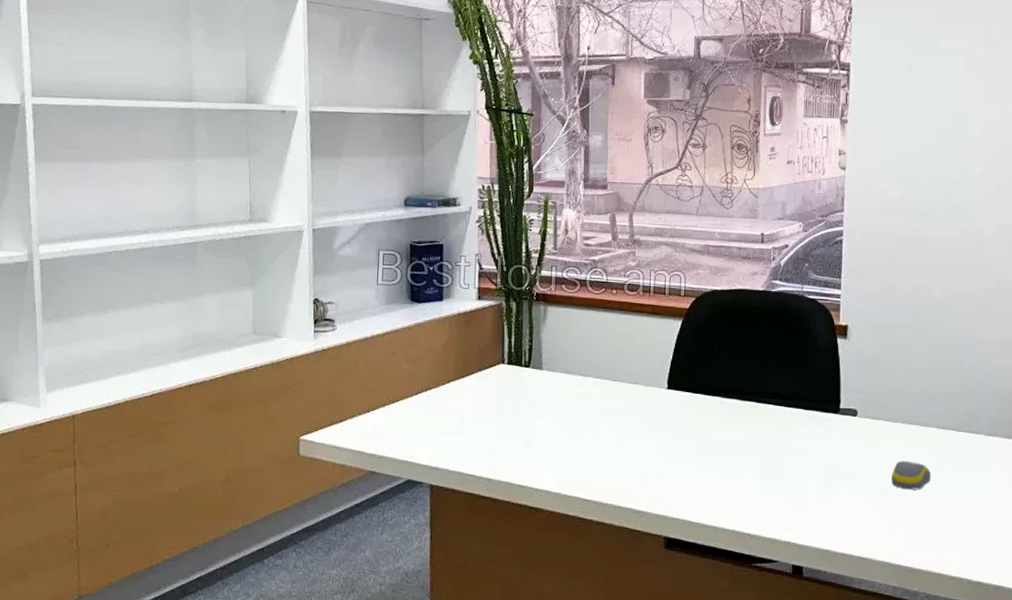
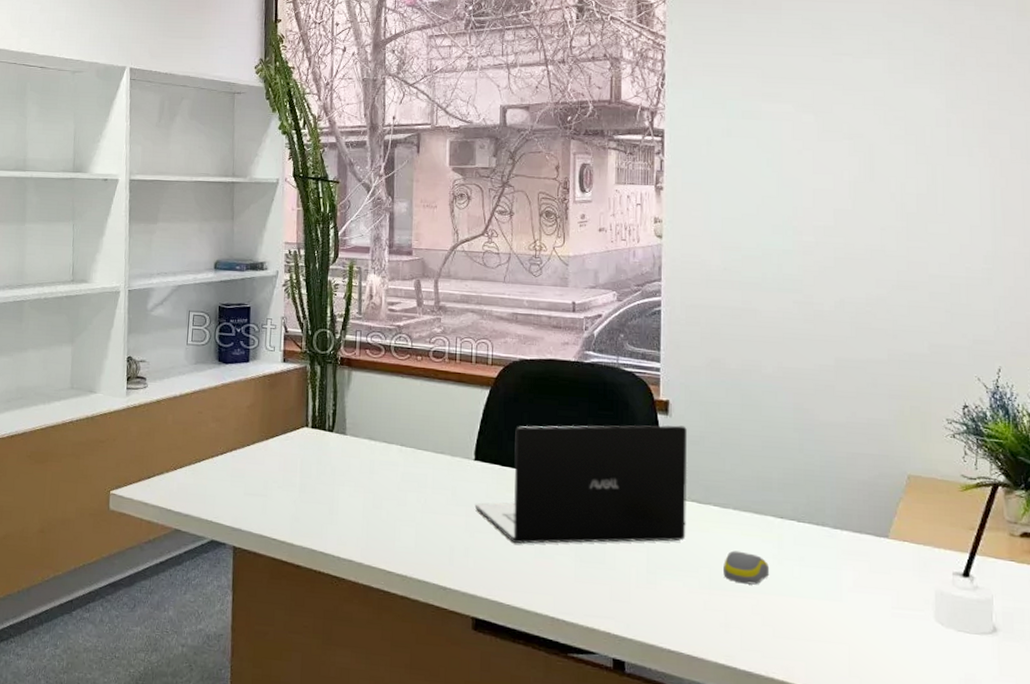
laptop: none [667,348,863,465] -> present [474,425,688,544]

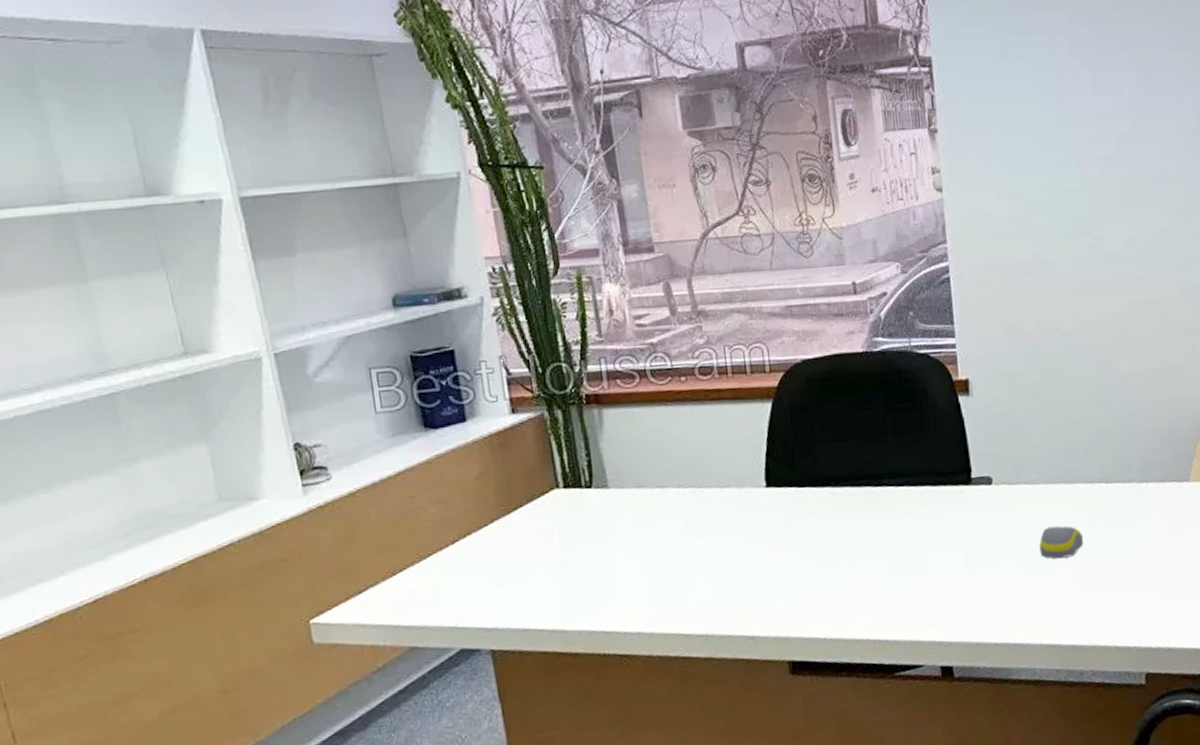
laptop: present [474,425,688,544] -> none [773,404,1000,570]

